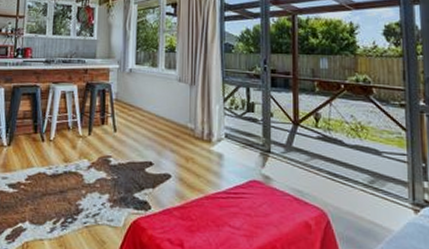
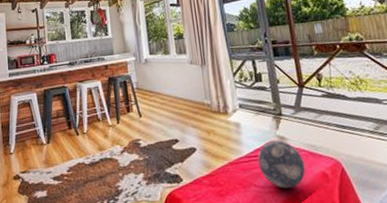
decorative ball: none [237,179,288,234] -> present [257,140,306,188]

